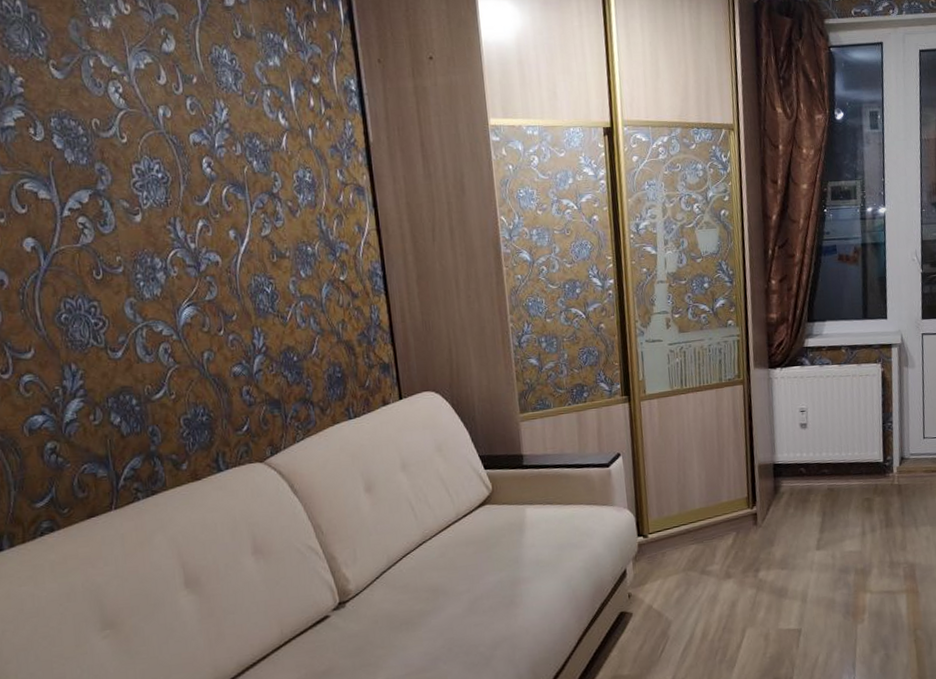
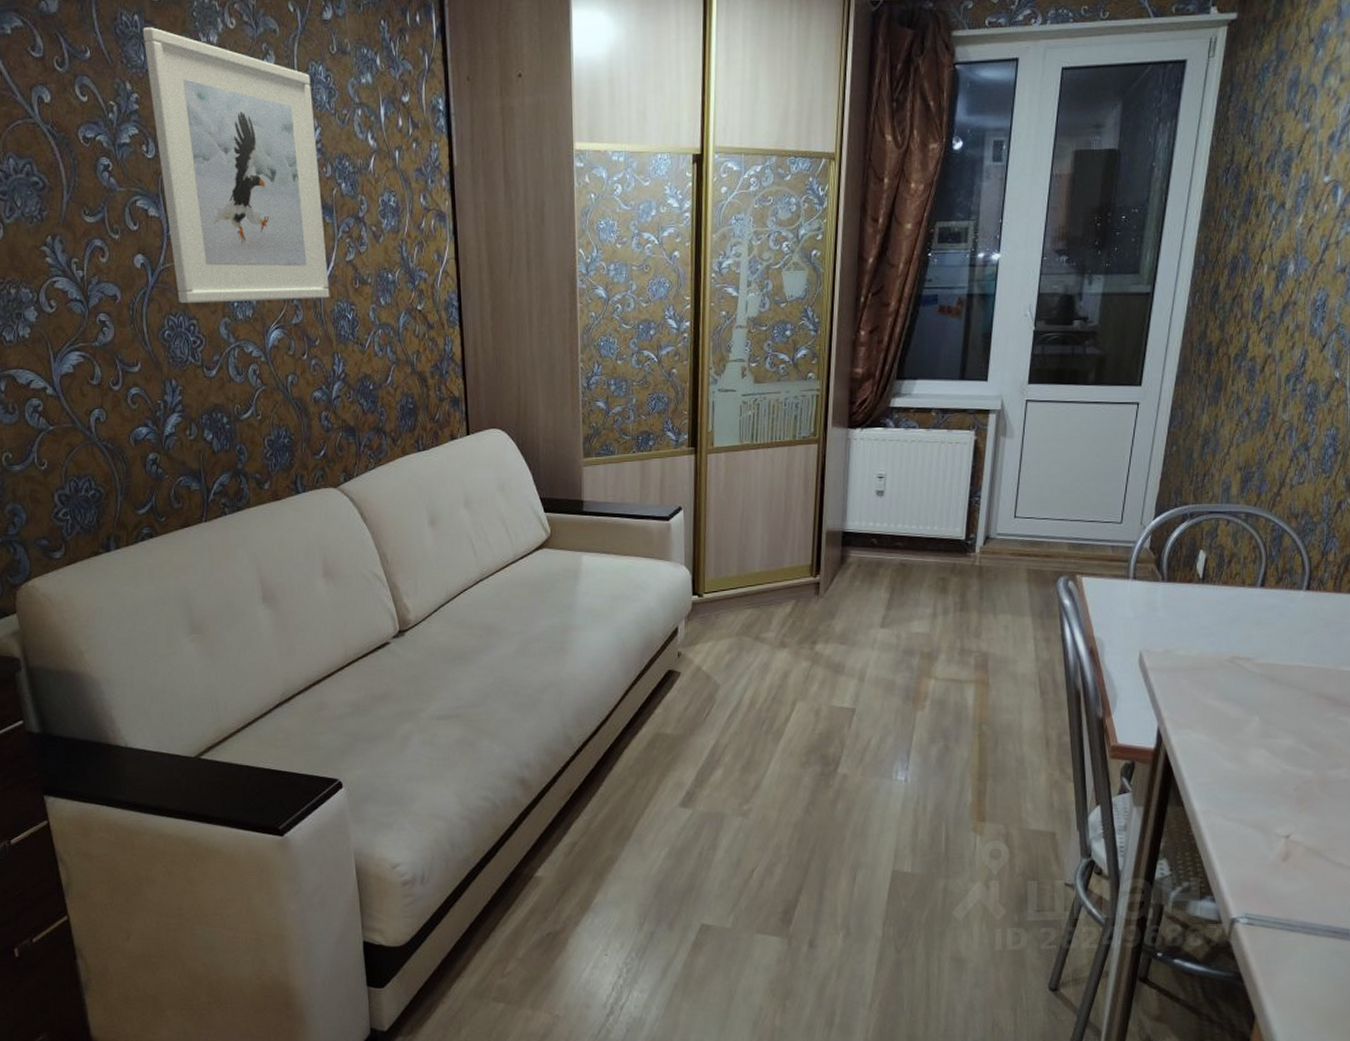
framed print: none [25,12,246,286] -> present [142,27,330,304]

